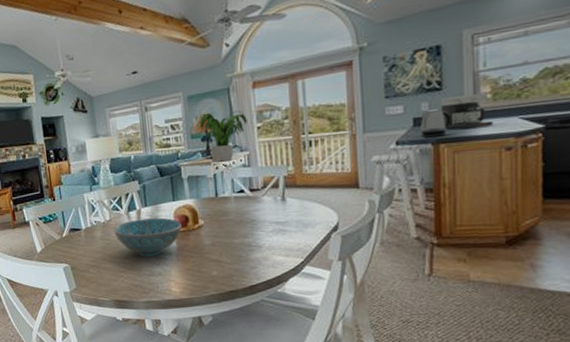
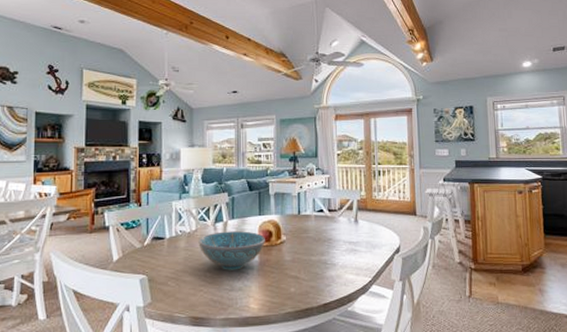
potted plant: present [197,110,247,163] -> none [287,136,329,182]
kettle: present [421,109,451,138] -> none [460,155,481,178]
coffee maker: present [440,93,493,130] -> none [473,147,509,174]

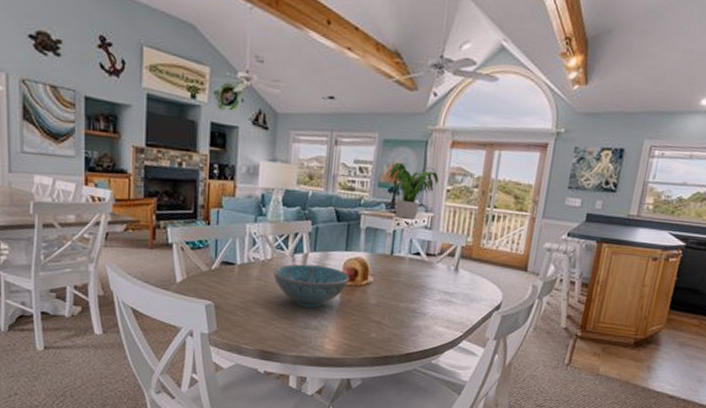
potted plant: none [287,136,329,182] -> present [387,162,439,219]

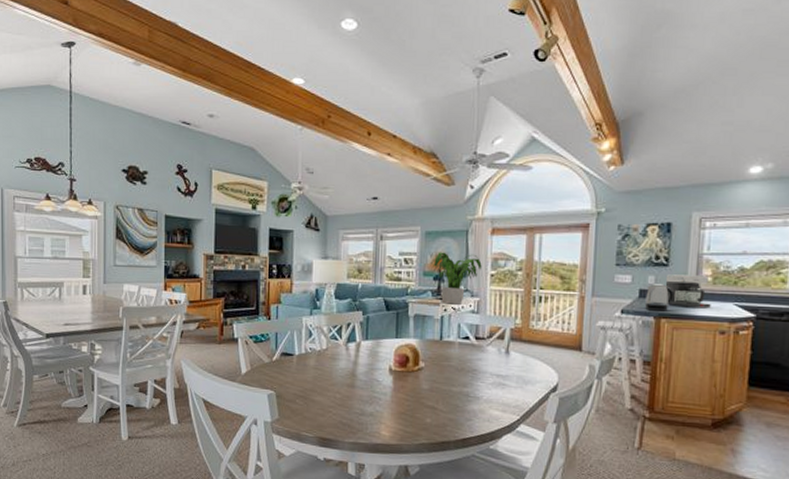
decorative bowl: present [273,264,350,308] -> none [329,352,401,394]
kettle: none [590,209,617,236] -> present [645,284,674,311]
coffee maker: none [610,200,650,236] -> present [665,274,711,309]

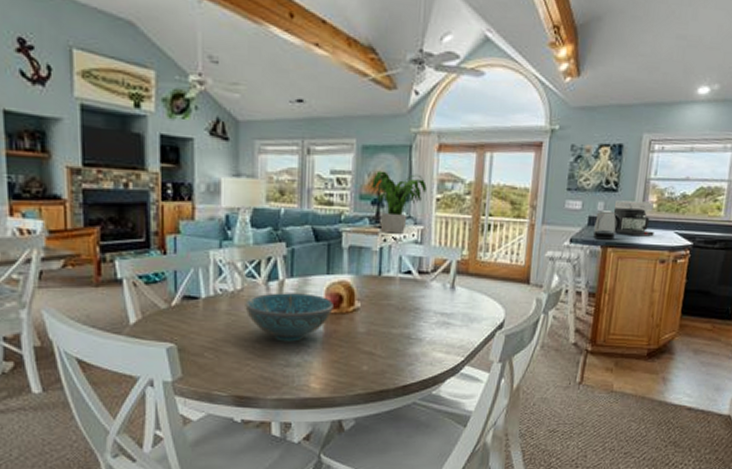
decorative bowl: none [329,352,401,394] -> present [245,293,333,342]

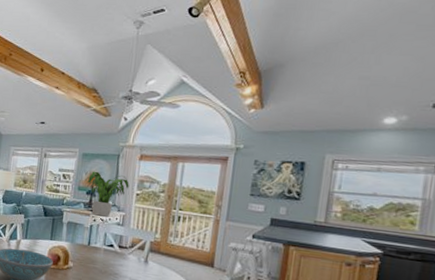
kettle: present [593,210,621,240] -> none [275,214,303,240]
coffee maker: present [613,200,654,237] -> none [295,207,339,242]

